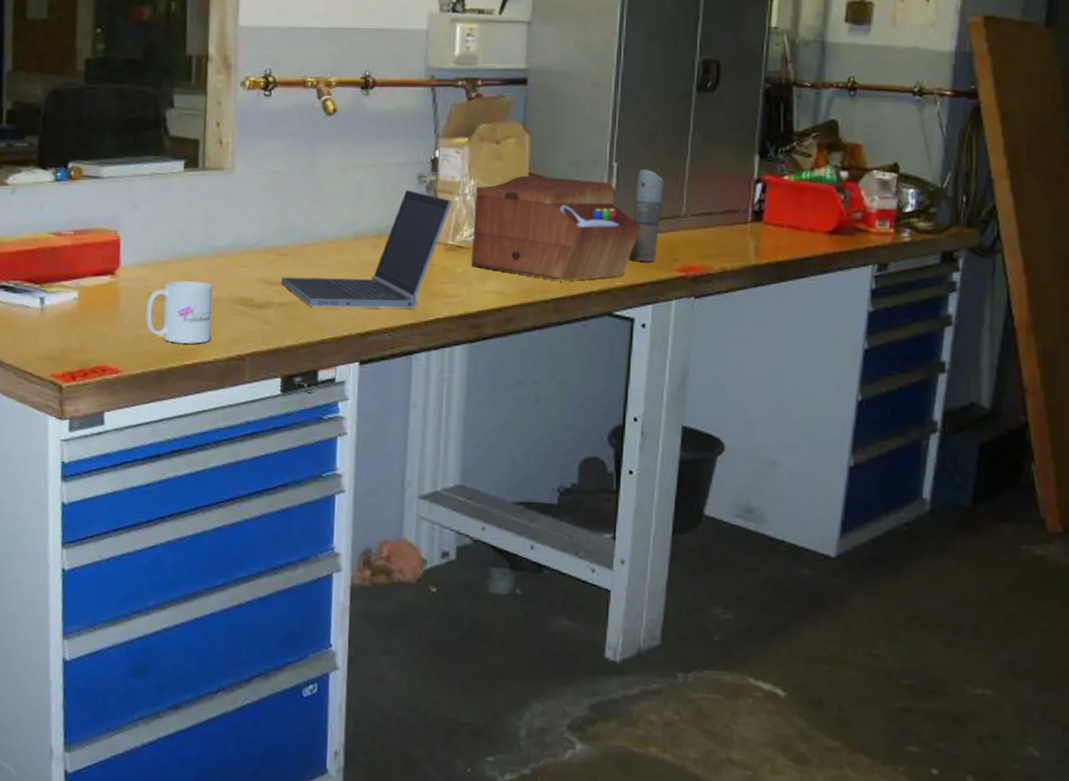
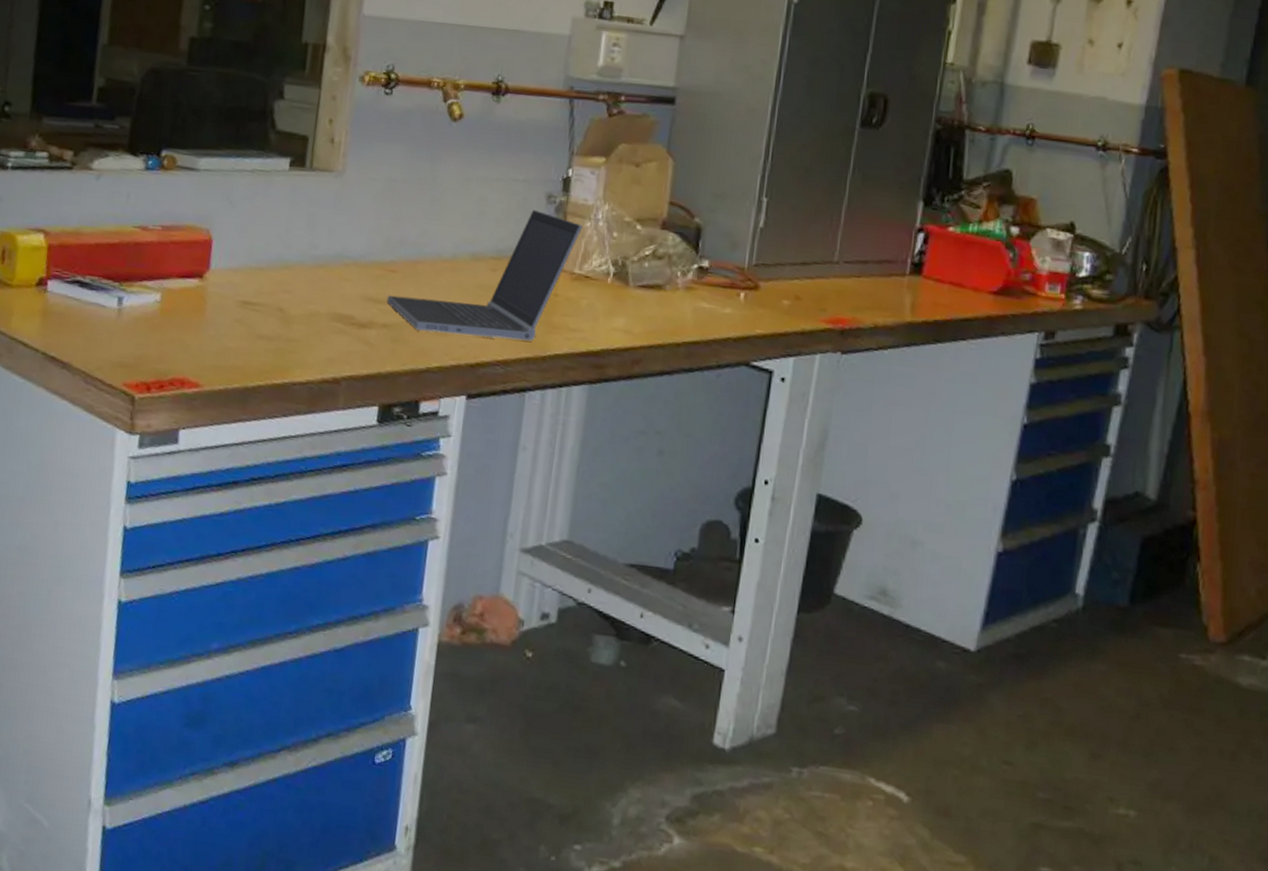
mug: present [146,281,212,344] -> none [233,290,310,362]
sewing box: present [471,175,641,281] -> none [597,203,789,325]
spray can: present [628,169,664,262] -> none [771,207,818,311]

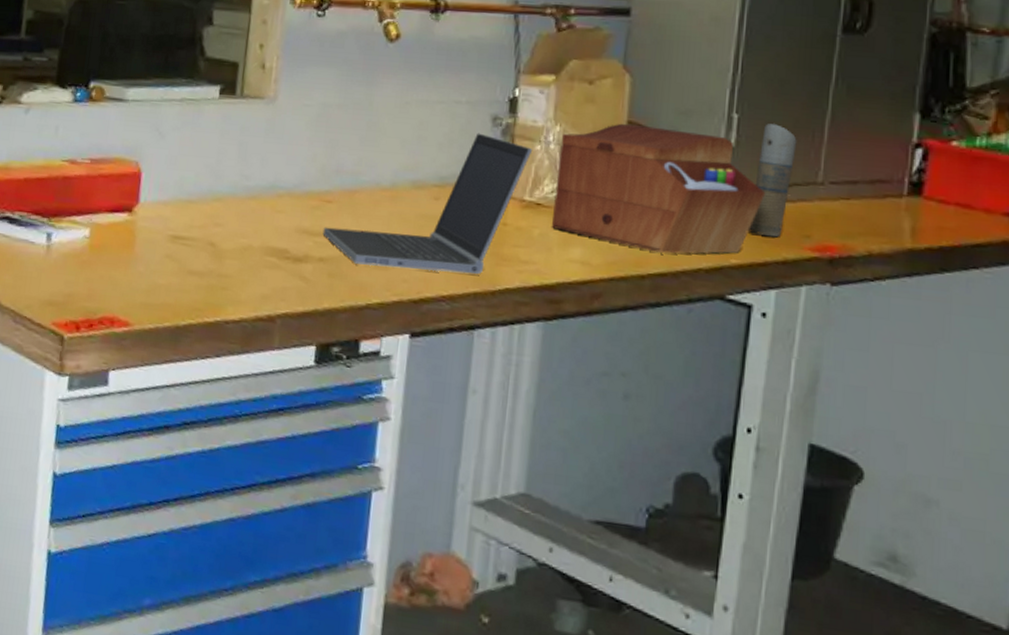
sewing box: none [597,203,789,325] -> present [551,123,766,254]
spray can: none [771,207,818,311] -> present [747,124,797,238]

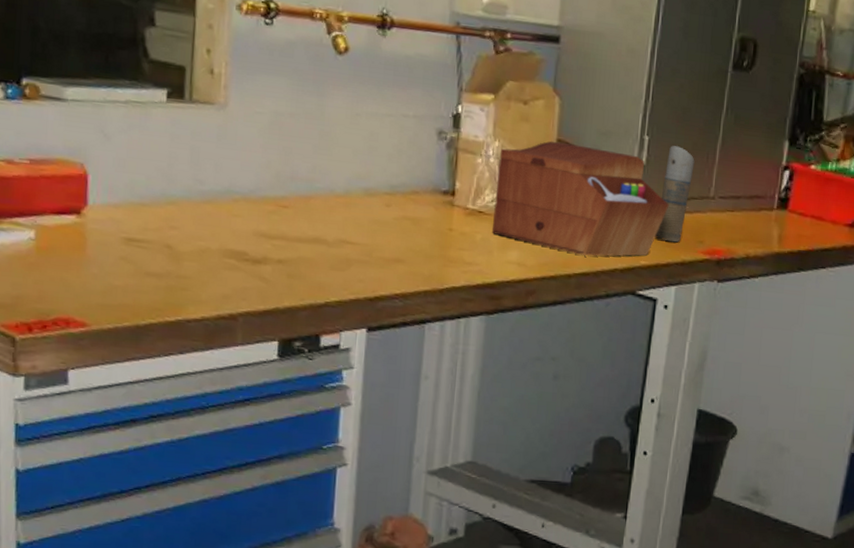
laptop computer: present [322,133,533,274] -> none [280,145,475,275]

